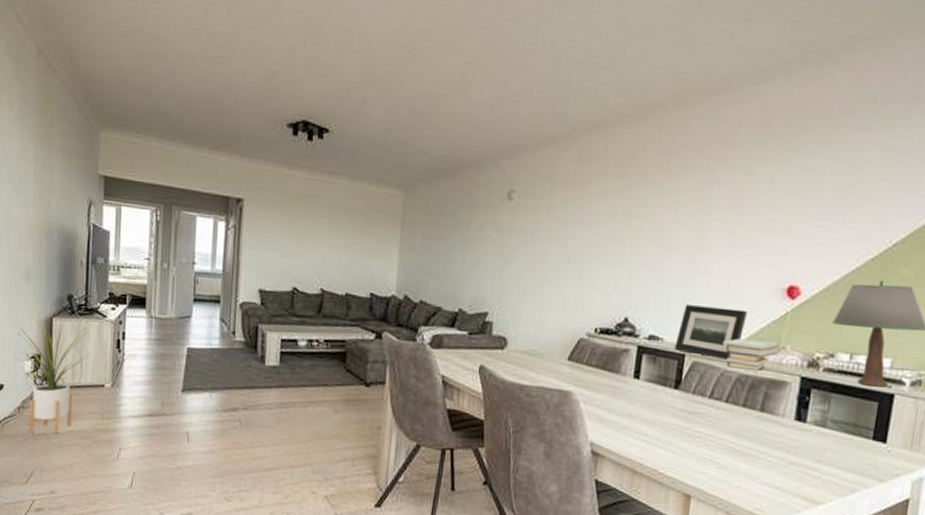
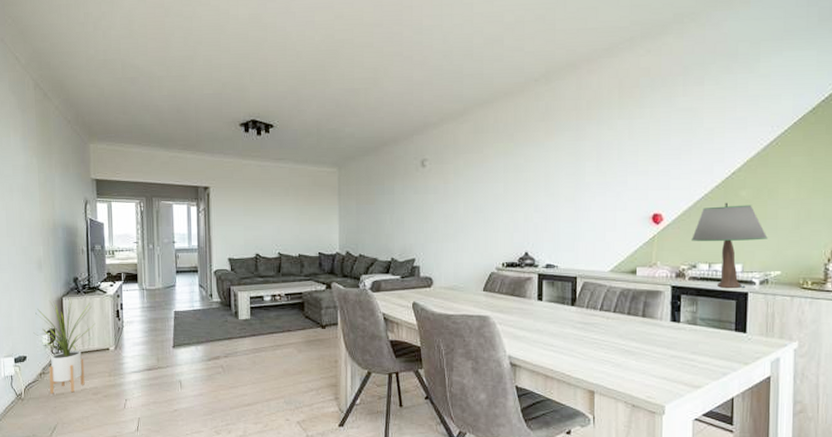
picture frame: present [675,305,747,360] -> none [568,237,623,278]
books: present [722,338,779,372] -> none [605,259,651,285]

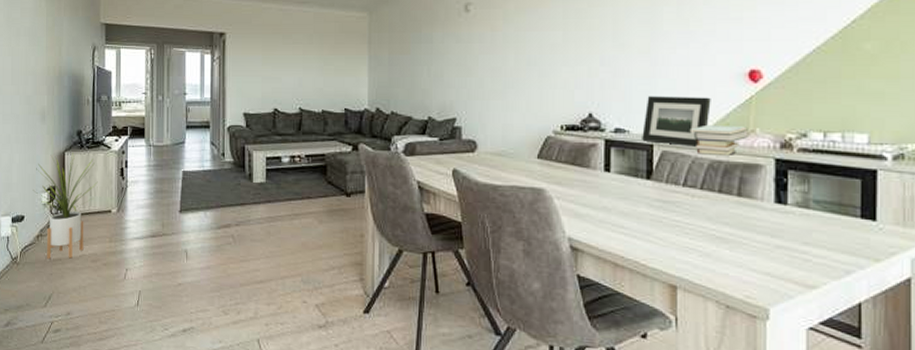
picture frame: none [568,237,623,278] -> present [642,96,711,147]
books: none [605,259,651,285] -> present [689,124,748,157]
table lamp: present [692,202,768,289] -> none [800,57,902,165]

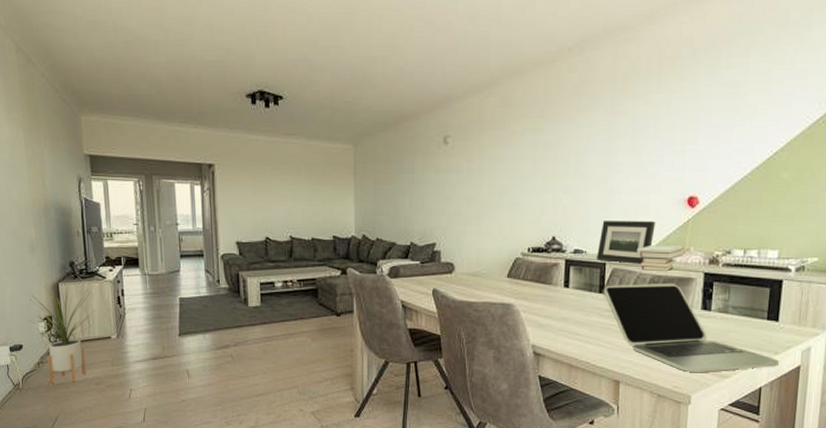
laptop: none [652,169,883,281] -> present [603,282,780,373]

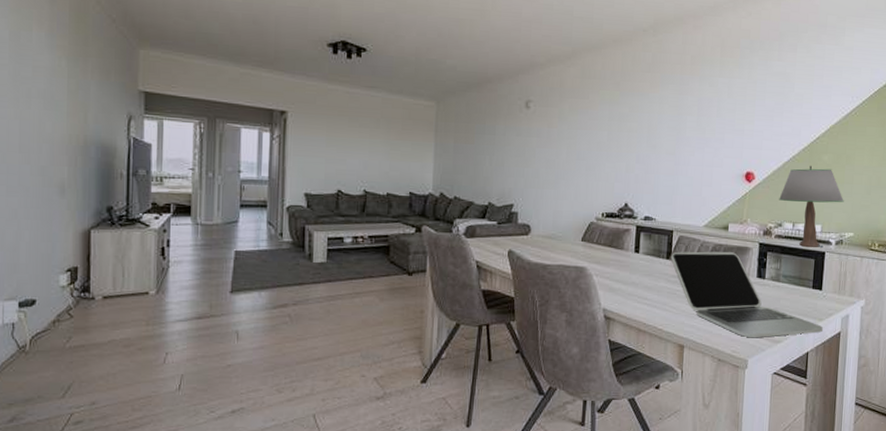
house plant: present [28,282,95,385] -> none [47,229,133,347]
picture frame: present [597,221,656,264] -> none [665,190,718,233]
books: present [636,244,684,272] -> none [700,215,742,241]
table lamp: none [728,185,807,276] -> present [779,165,844,249]

